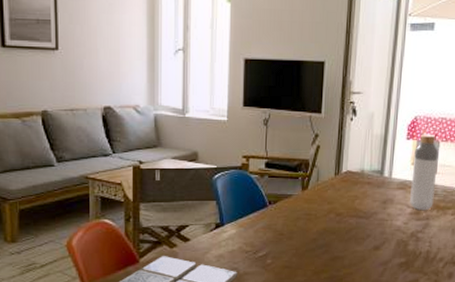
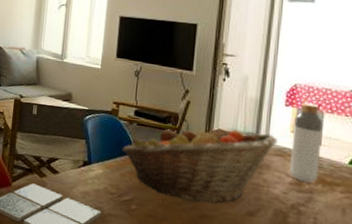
fruit basket: none [254,169,400,245] -> present [122,126,278,204]

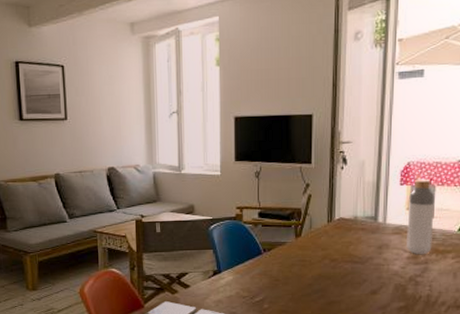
fruit basket: present [122,126,278,204] -> none [250,214,395,290]

